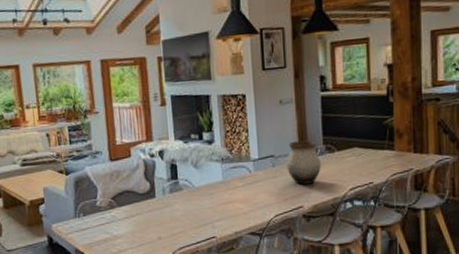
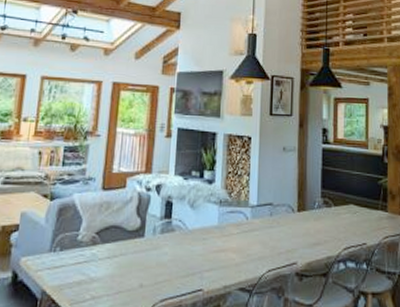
vase: present [286,140,321,185] -> none [284,191,318,239]

